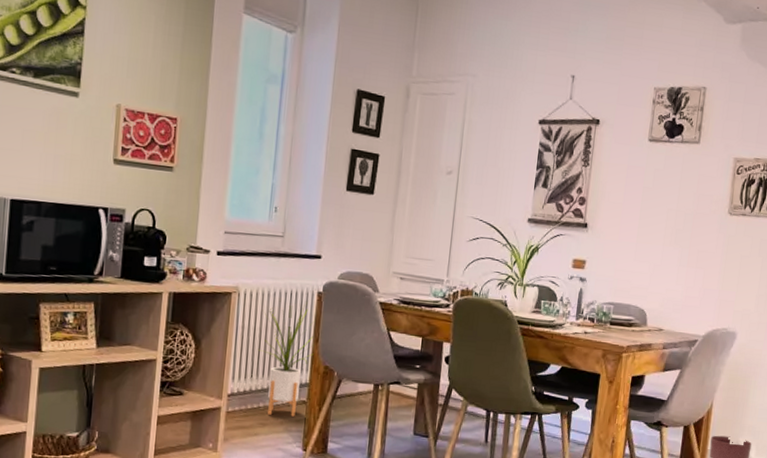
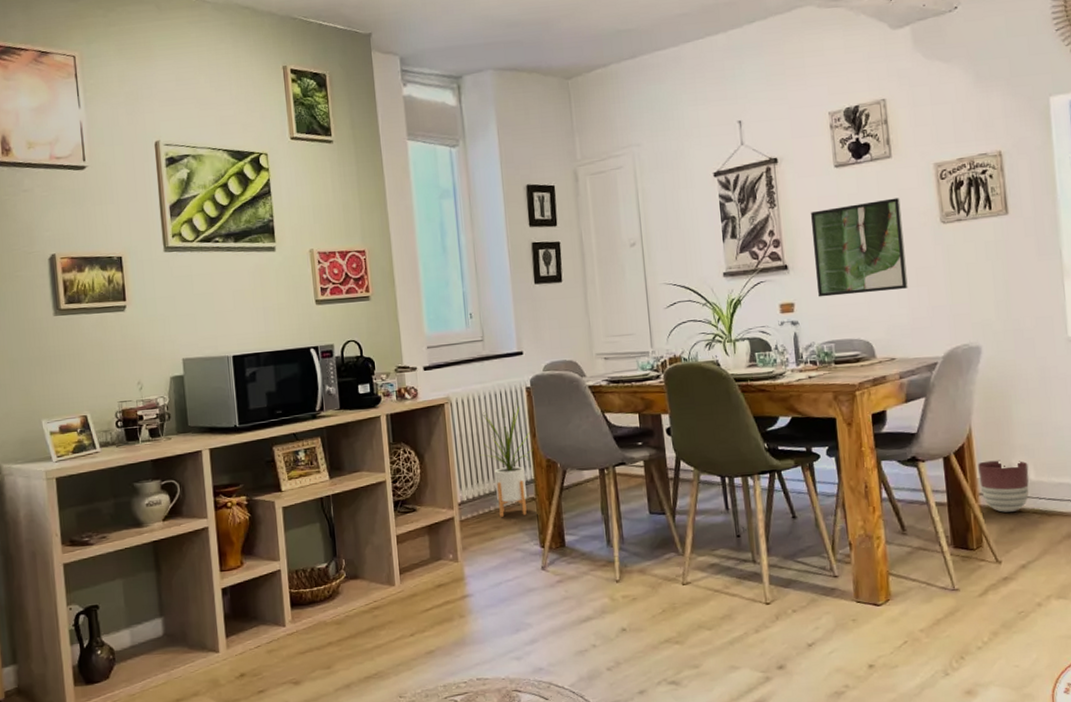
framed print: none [609,178,699,268] -> present [811,198,908,297]

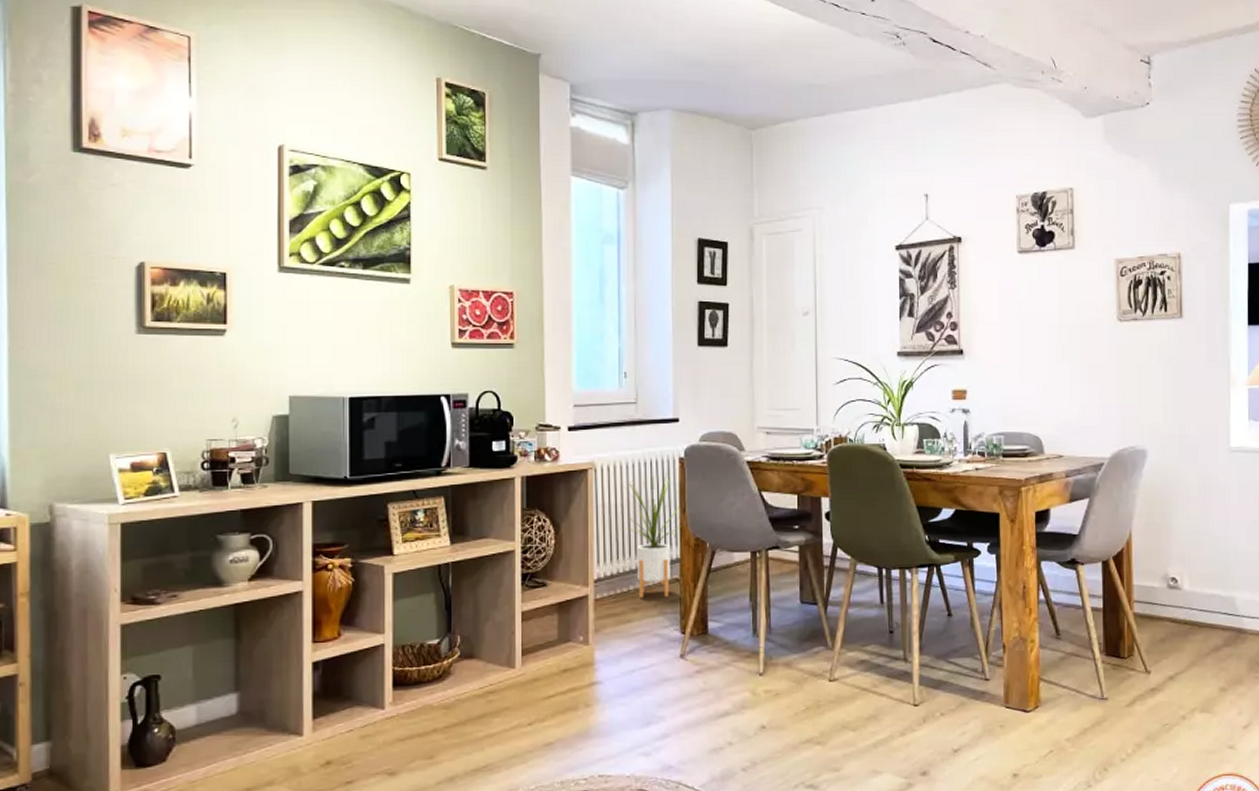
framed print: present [811,198,908,297] -> none [991,291,1081,386]
planter: present [978,460,1029,513] -> none [1135,567,1183,621]

